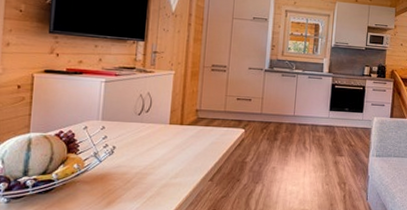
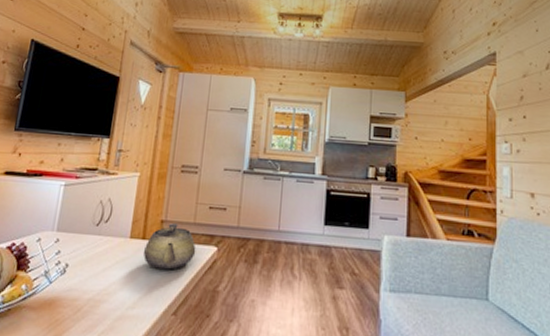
teapot: none [181,112,227,148] -> present [143,223,196,270]

